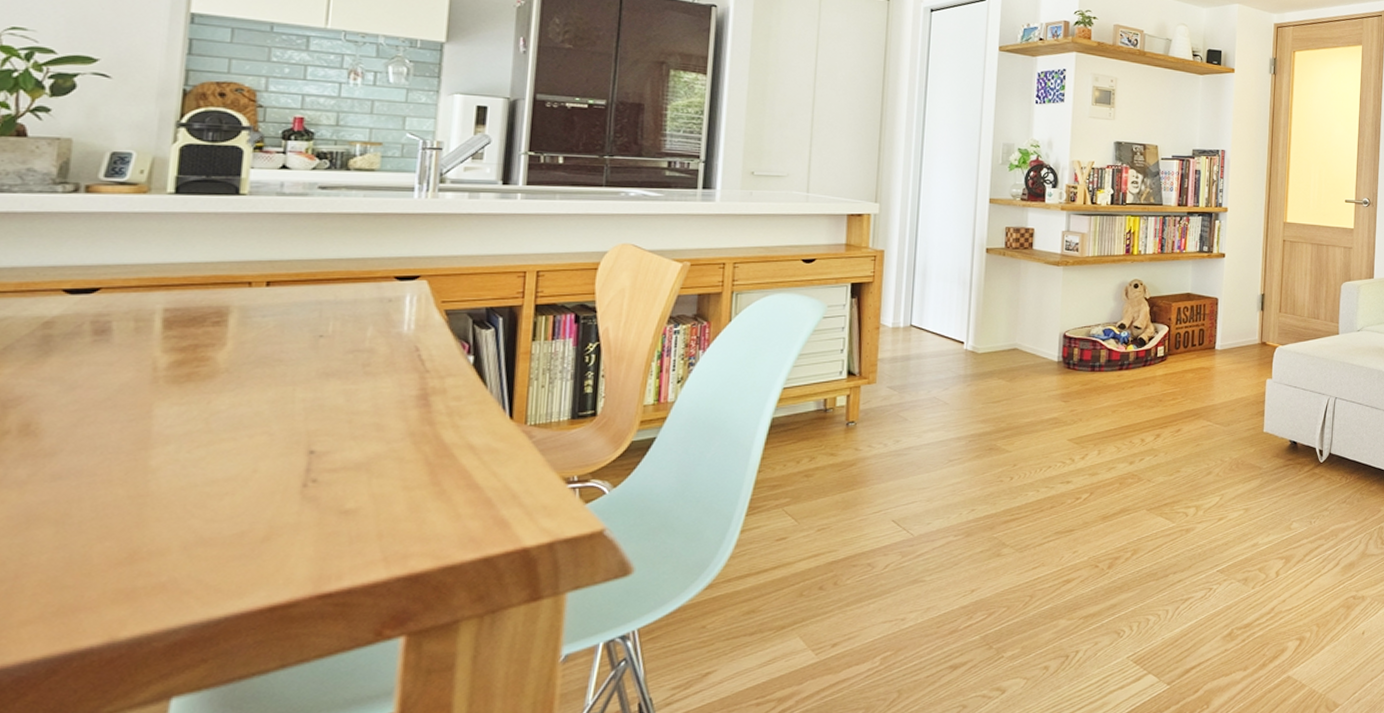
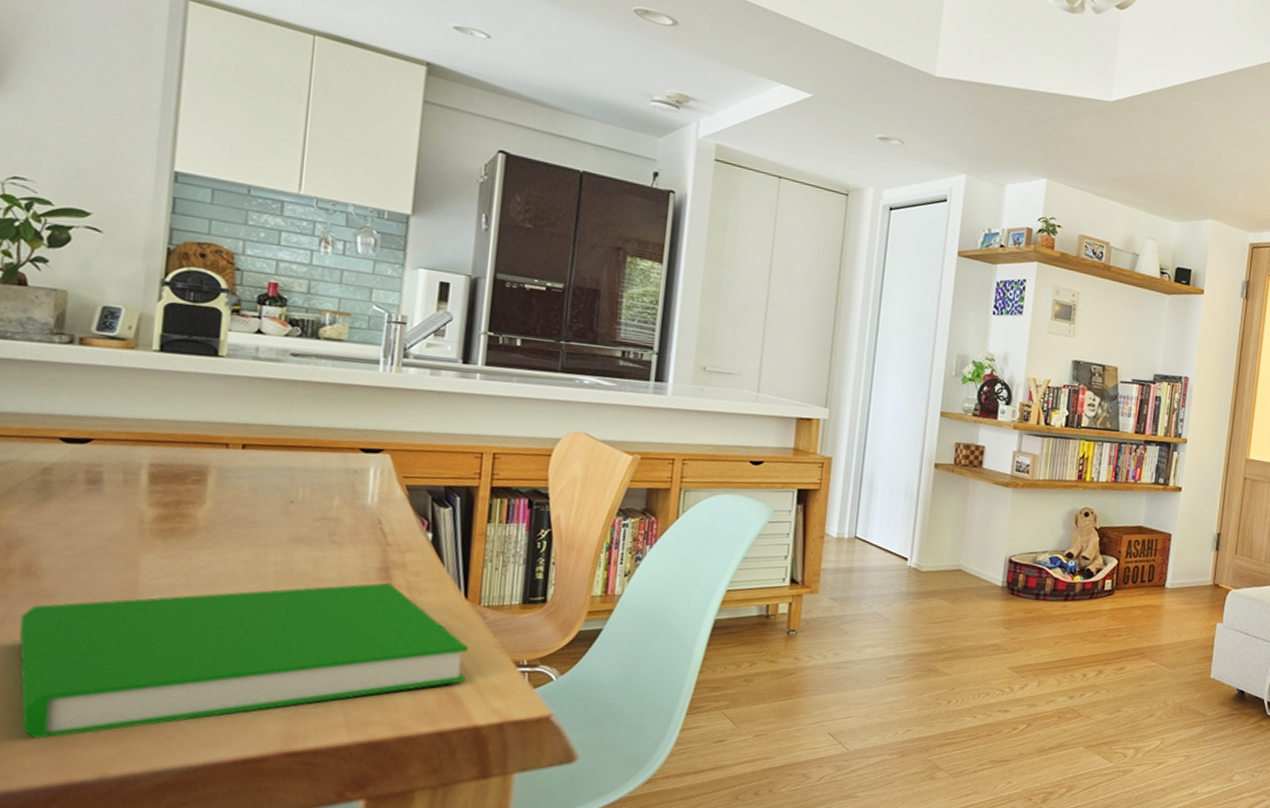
book: none [15,409,514,607] -> present [19,582,468,739]

